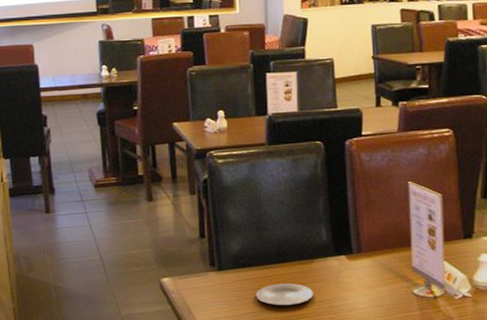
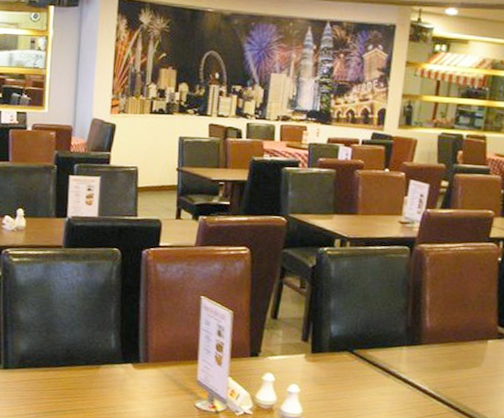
plate: present [256,283,314,306] -> none [39,386,98,409]

